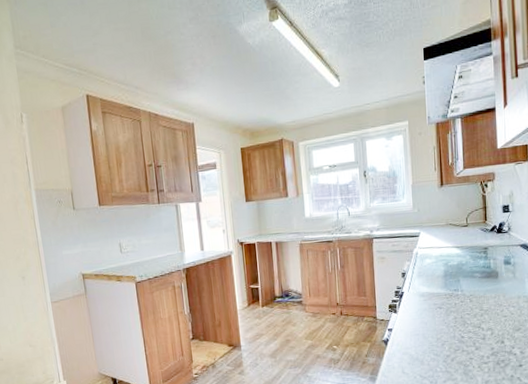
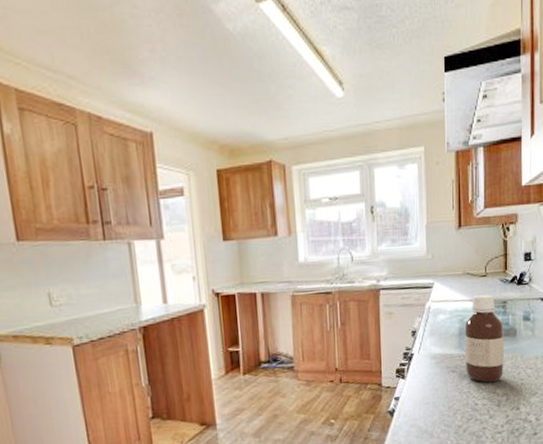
bottle: none [449,241,487,318] -> present [465,294,504,383]

